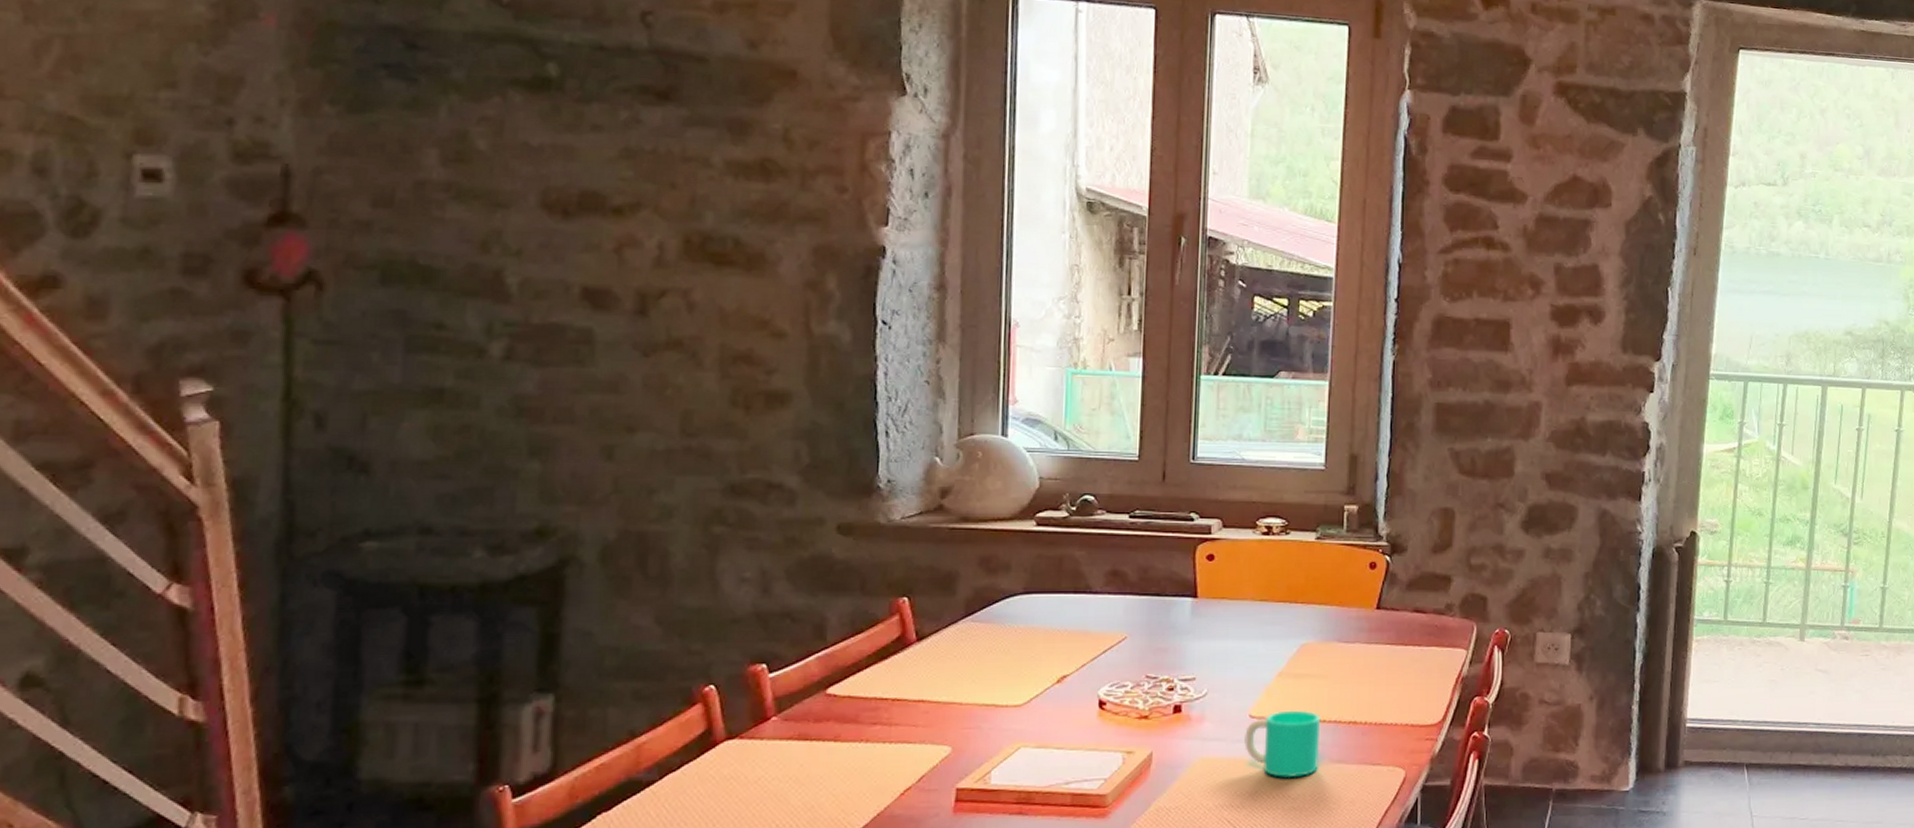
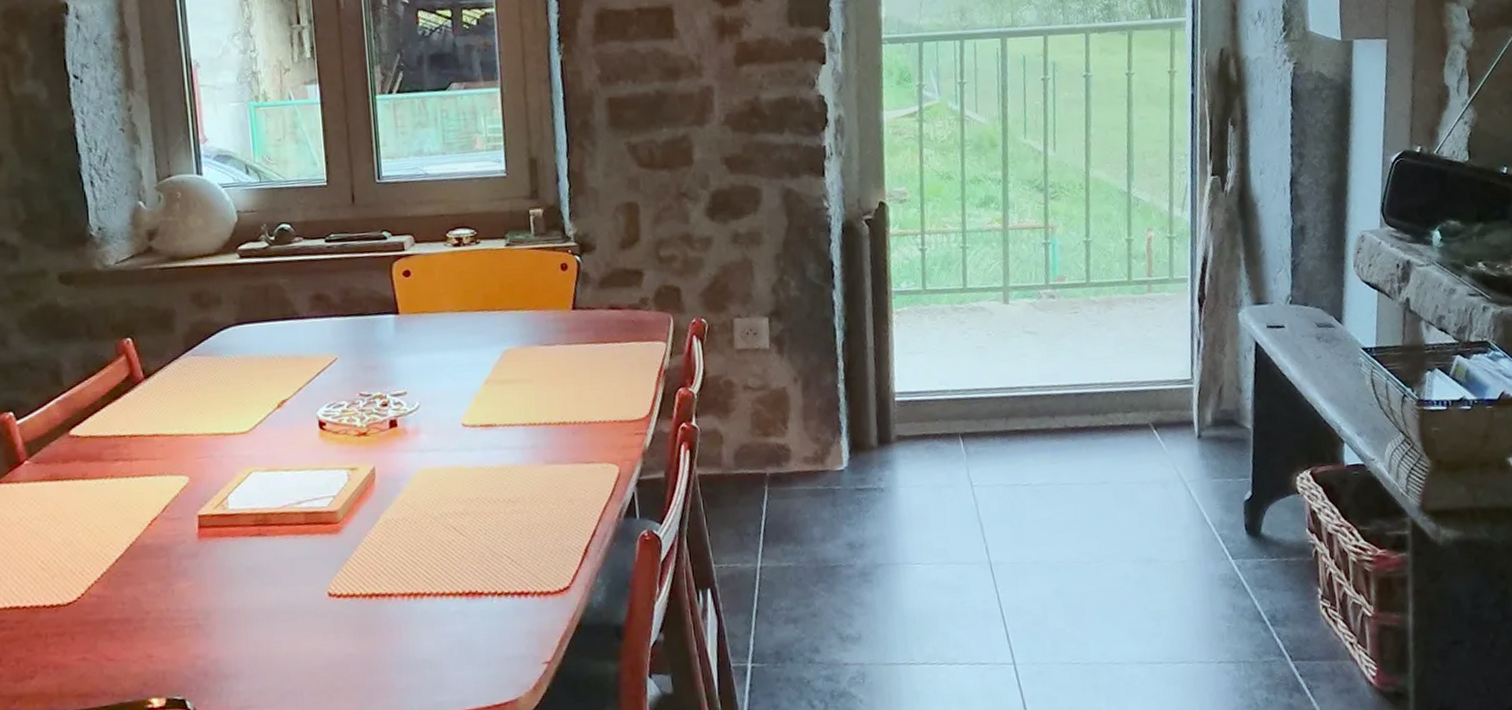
cup: present [1244,710,1321,778] -> none [459,414,534,483]

